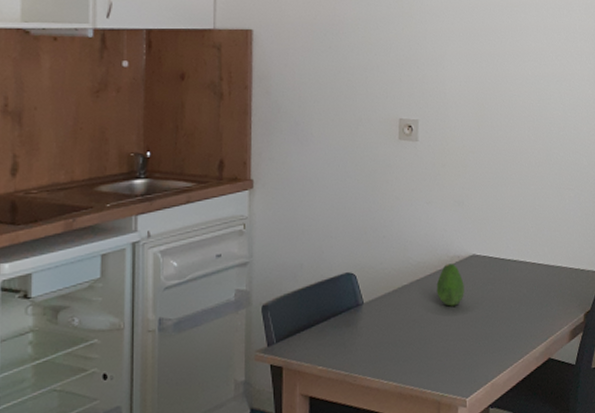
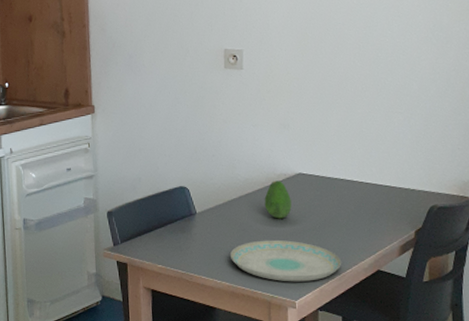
plate: none [398,330,514,378] -> present [229,239,342,282]

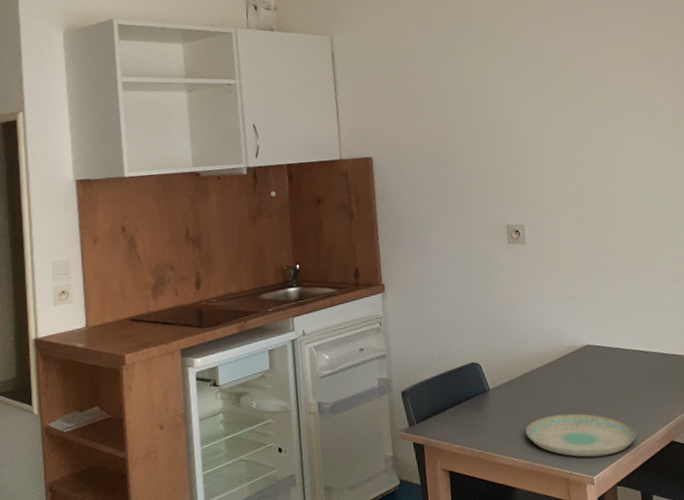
fruit: present [264,180,292,219] -> none [555,353,583,392]

